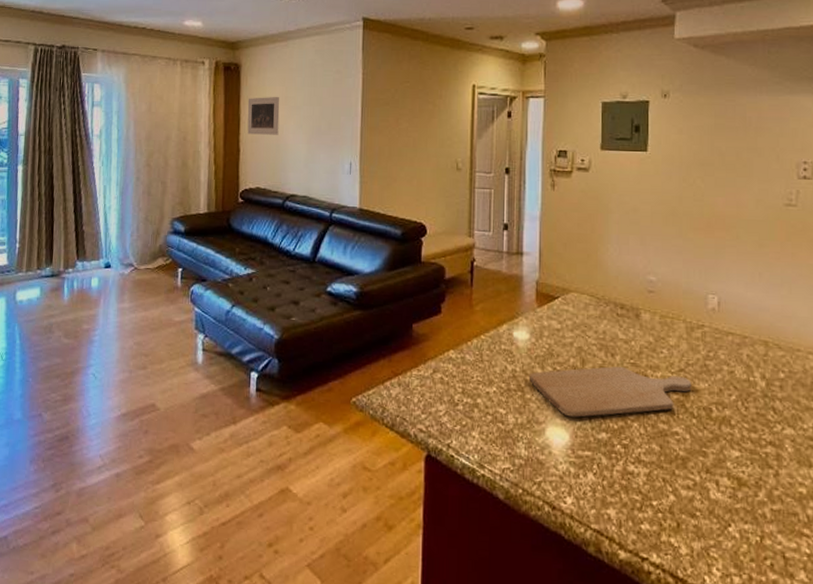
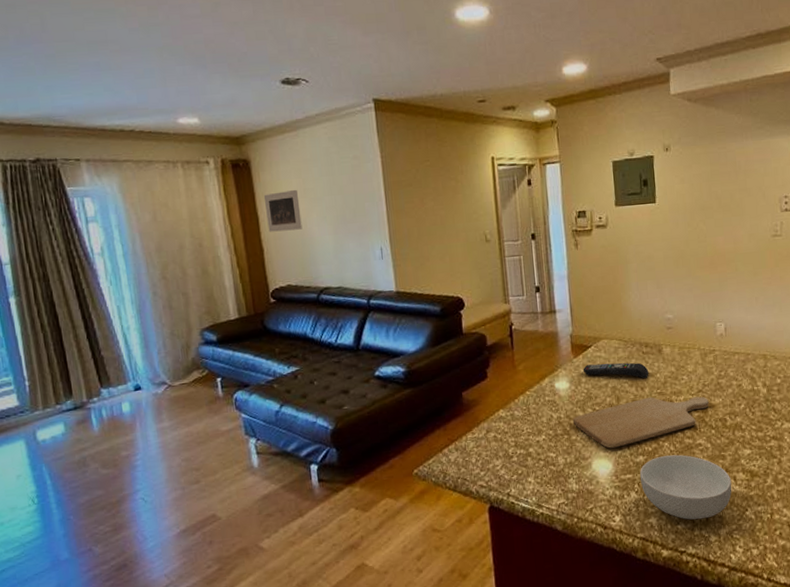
remote control: none [546,318,622,345] -> present [583,362,649,379]
cereal bowl: none [600,438,713,525] -> present [639,454,732,520]

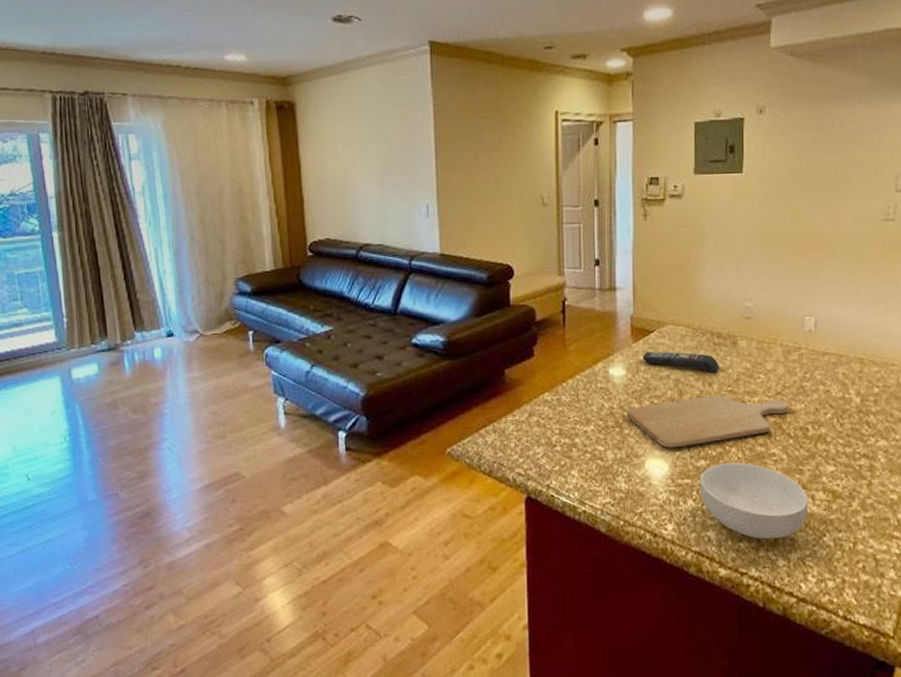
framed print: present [263,189,303,232] -> none [307,136,345,181]

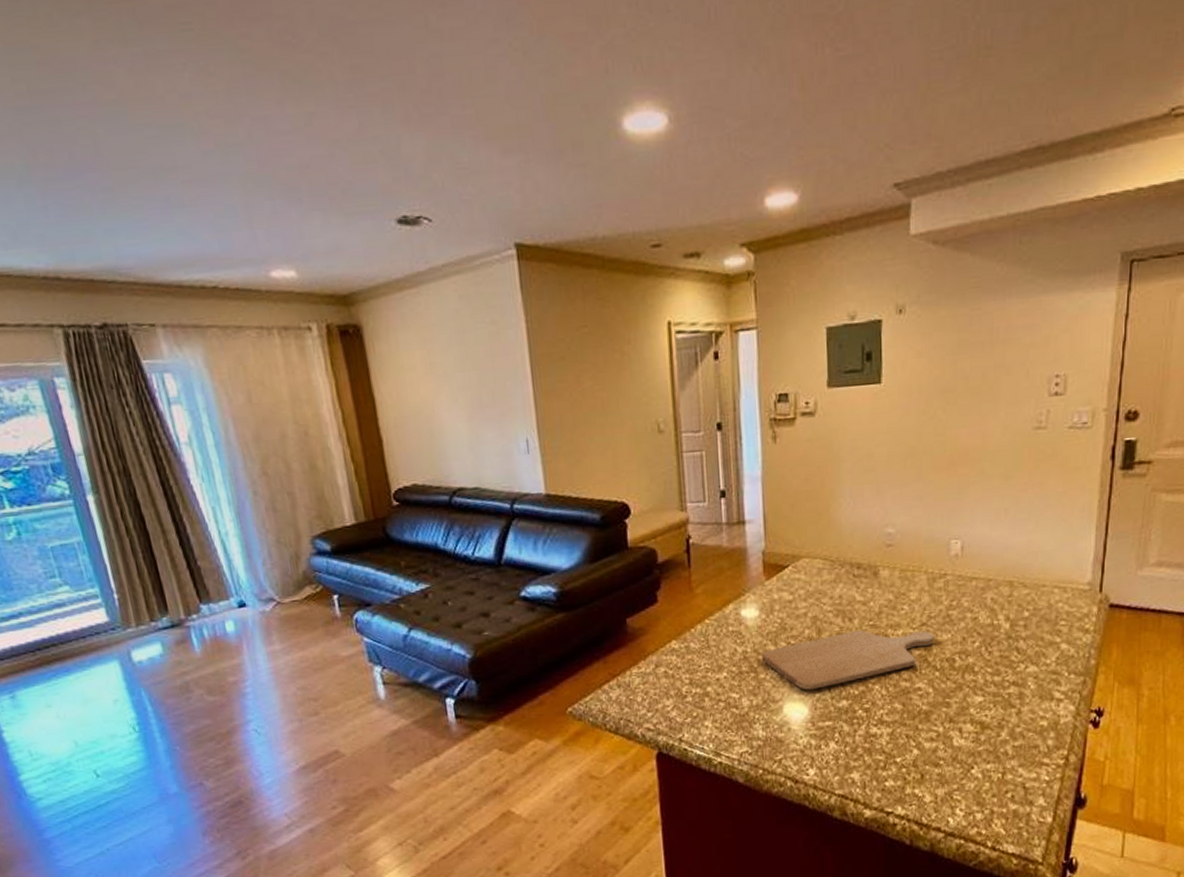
remote control: present [642,351,719,374] -> none [776,587,860,608]
cereal bowl: present [699,463,809,539] -> none [841,700,956,777]

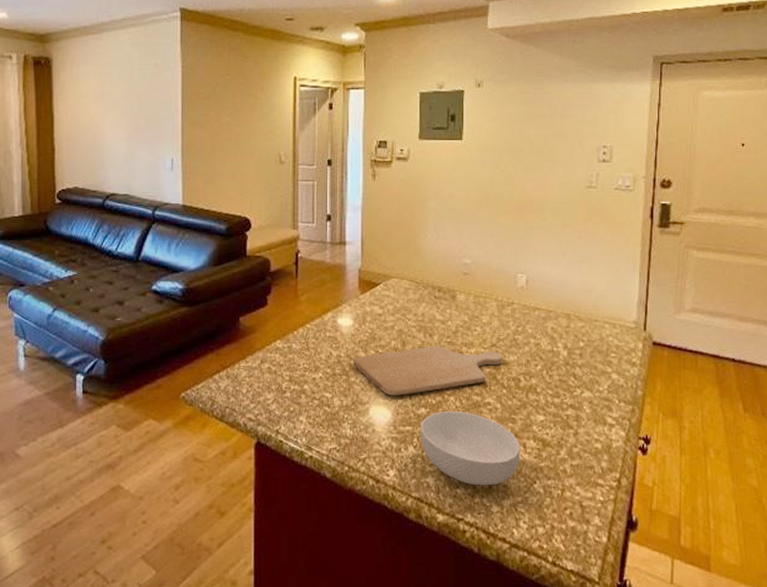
cereal bowl: none [841,700,956,777] -> present [420,411,521,486]

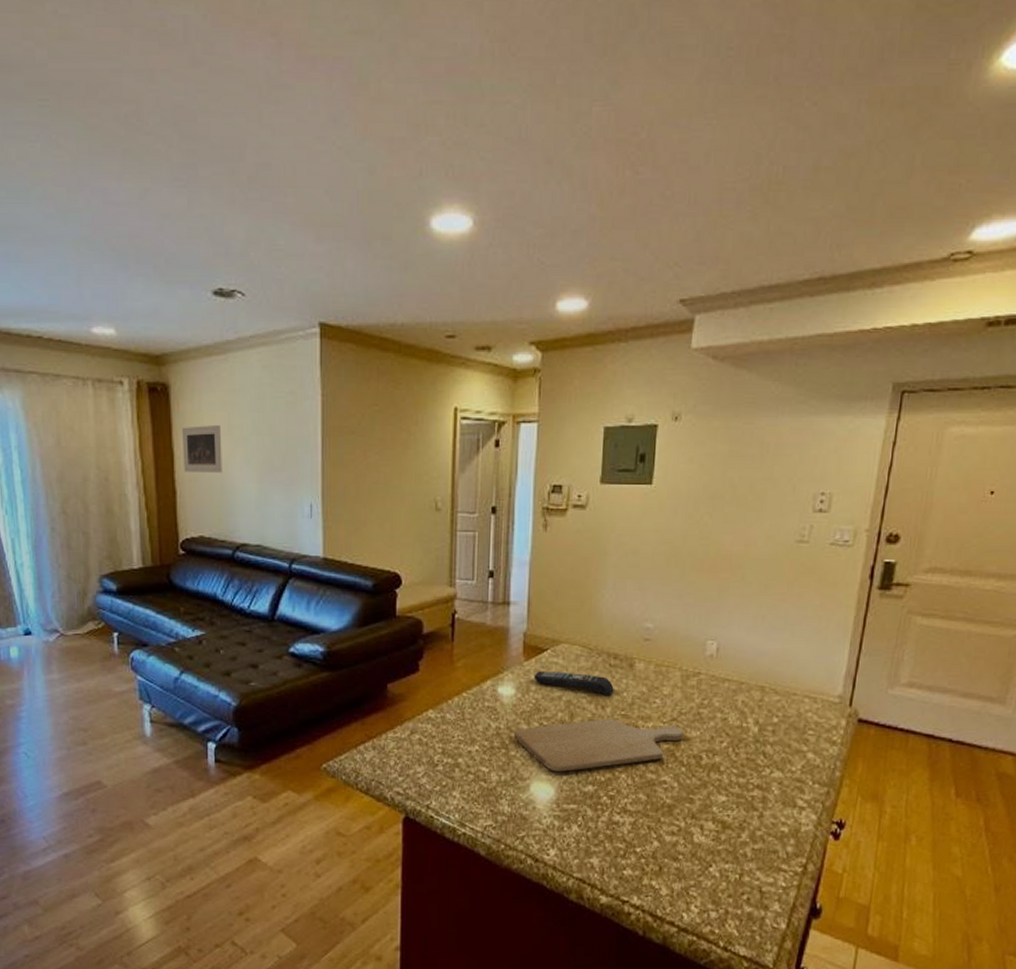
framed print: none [61,91,96,132] -> present [181,424,223,473]
remote control: none [369,303,440,325] -> present [534,671,614,697]
cereal bowl: present [420,411,521,486] -> none [585,789,697,868]

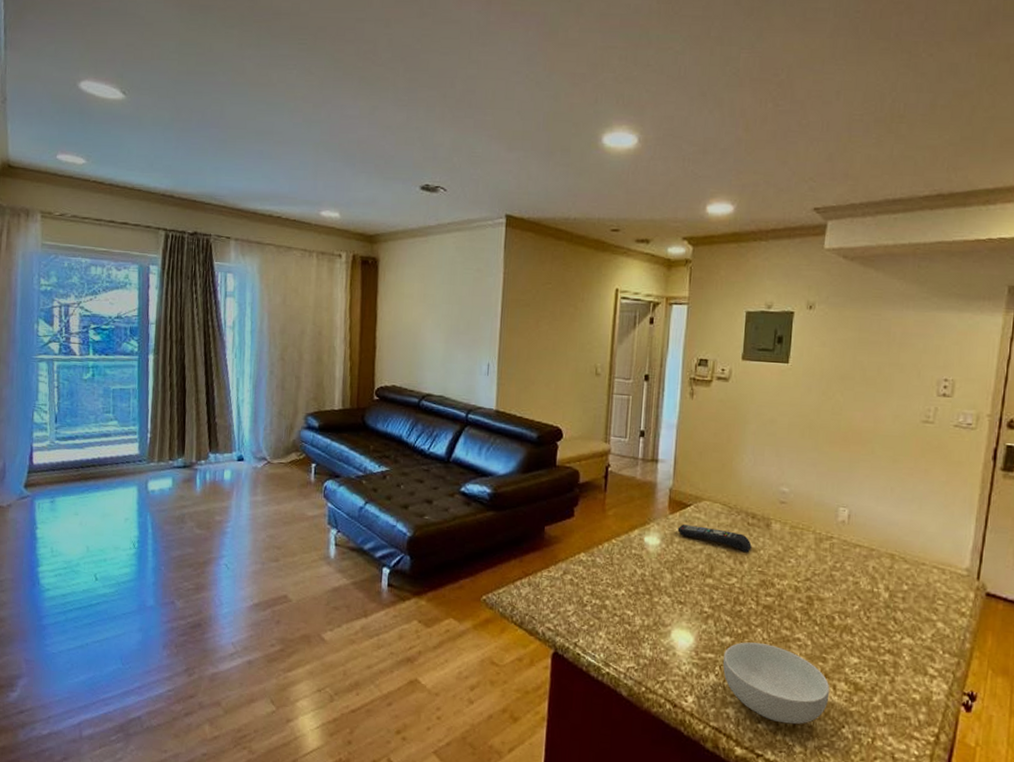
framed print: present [181,424,223,473] -> none [384,293,418,333]
chopping board: present [513,718,684,772] -> none [657,573,817,622]
cereal bowl: none [585,789,697,868] -> present [722,642,830,725]

